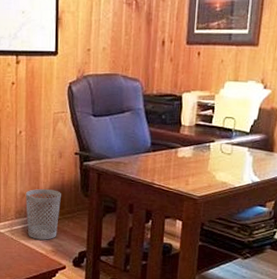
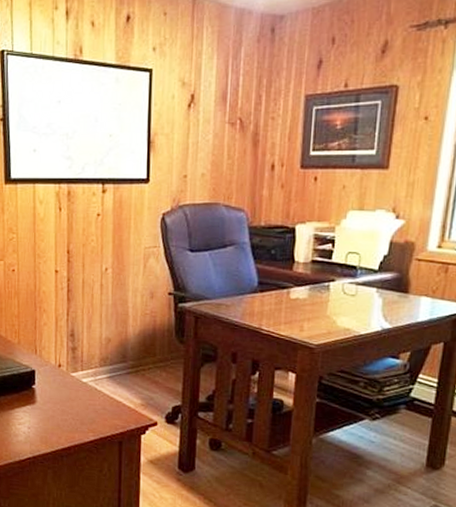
wastebasket: present [25,189,61,240] -> none [111,333,152,392]

